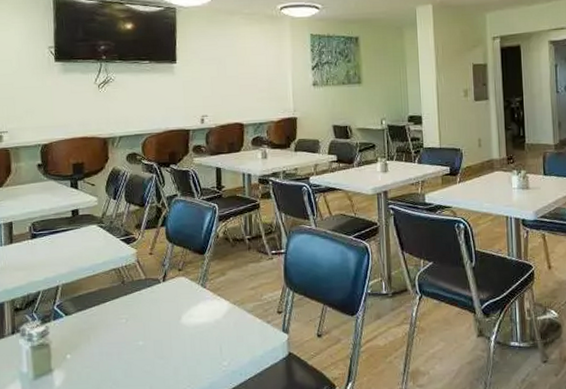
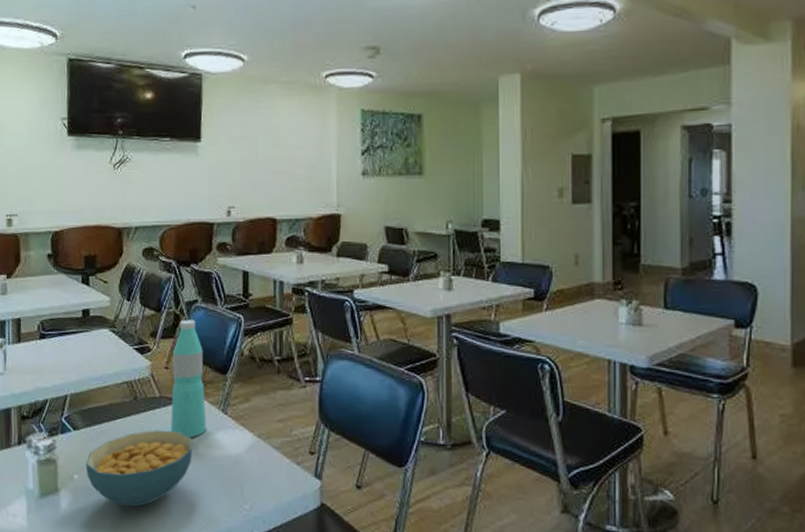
cereal bowl: none [77,306,176,377] -> present [85,430,193,507]
water bottle: none [155,211,188,312] -> present [170,319,206,438]

